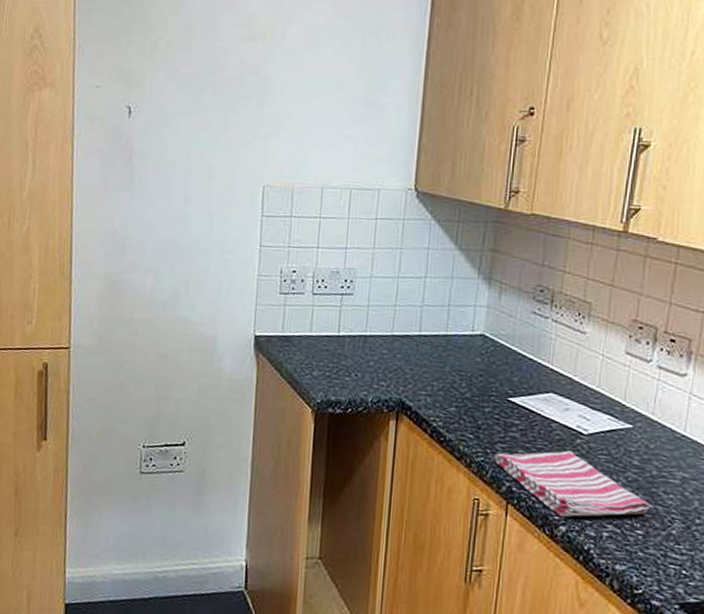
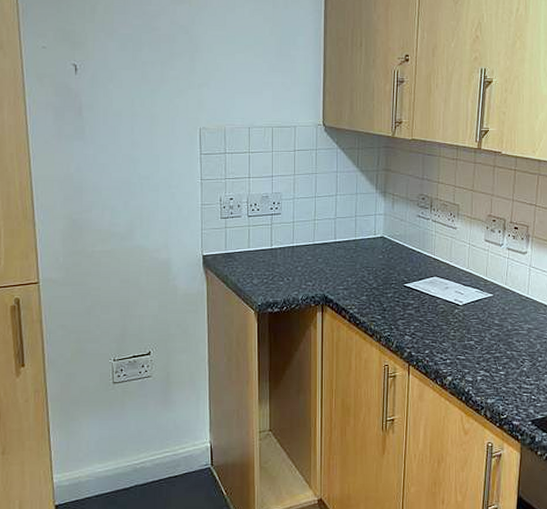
dish towel: present [493,450,650,518] -> none [397,319,508,370]

